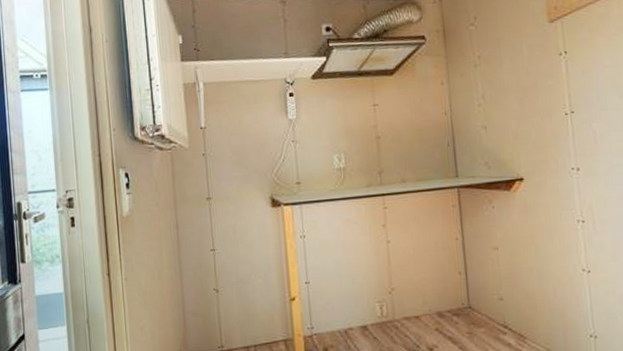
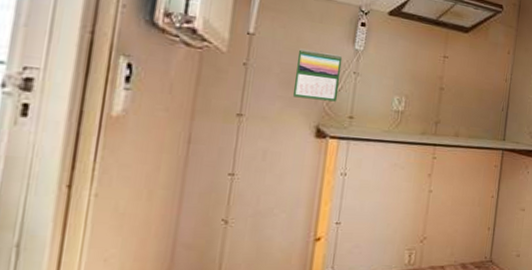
calendar: none [242,128,283,174] -> present [293,48,343,102]

